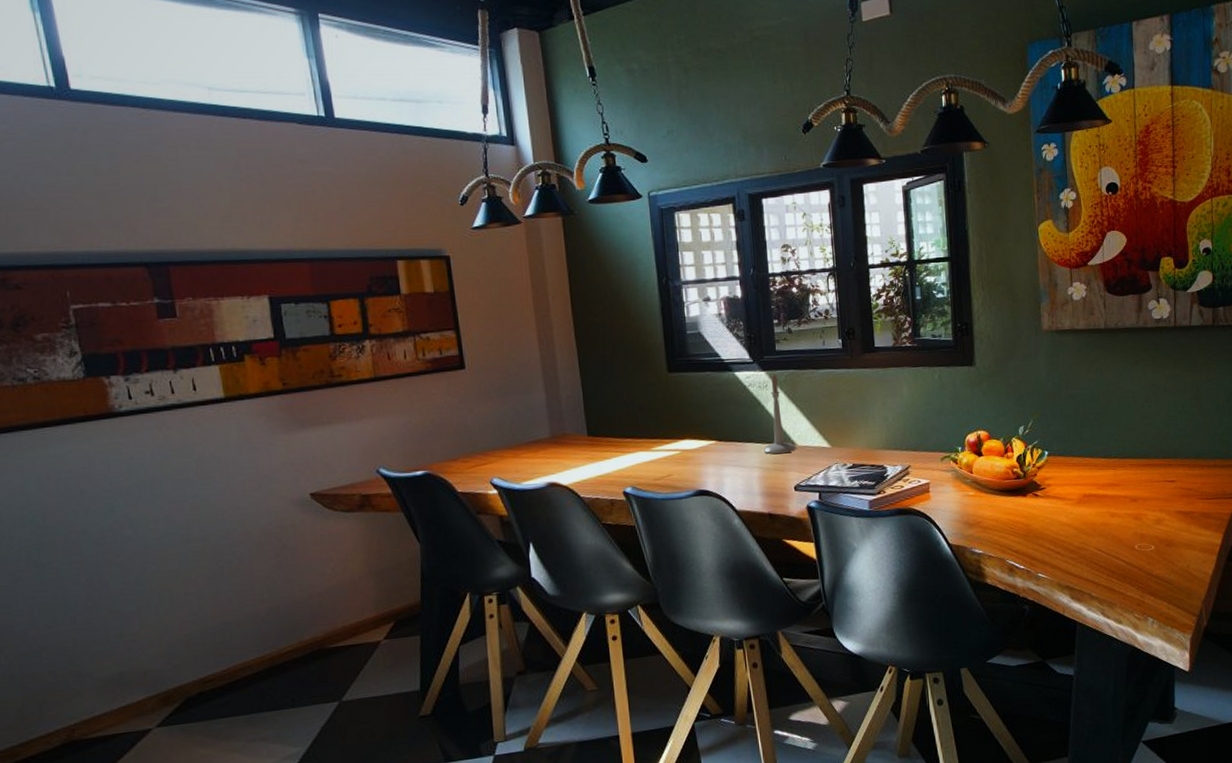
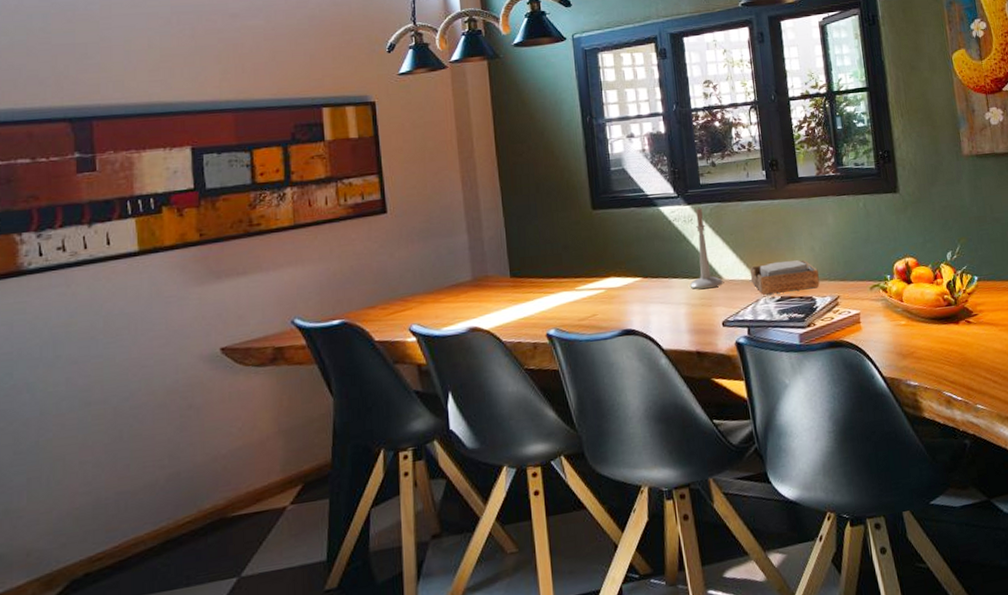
napkin holder: none [823,429,891,462] -> present [750,260,820,295]

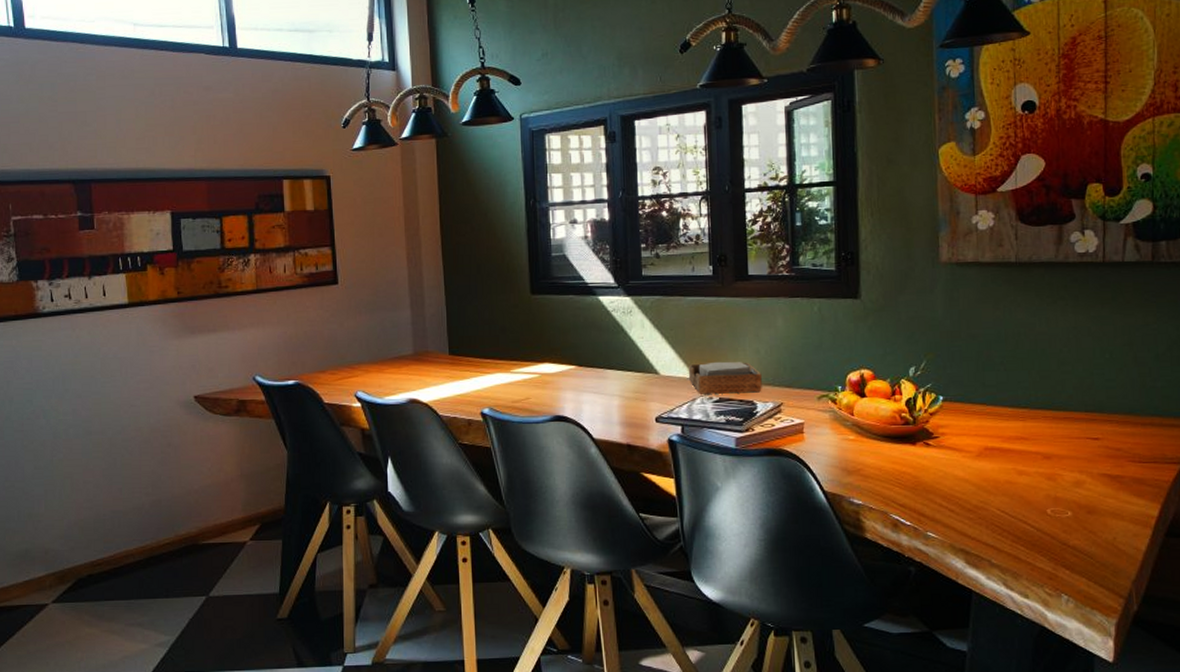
candlestick: present [689,207,723,290] -> none [624,299,659,383]

